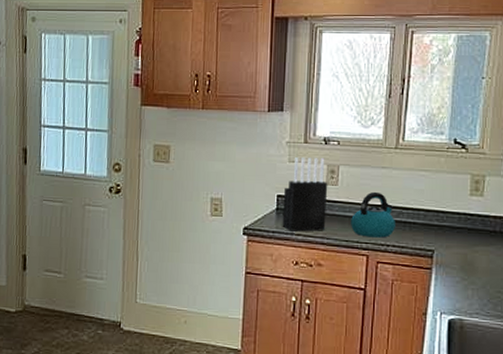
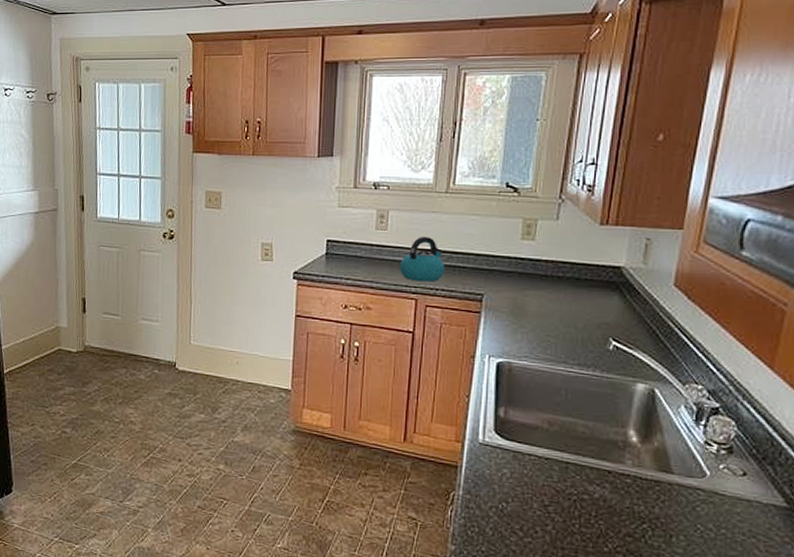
knife block: present [282,157,328,232] -> none [331,202,378,276]

